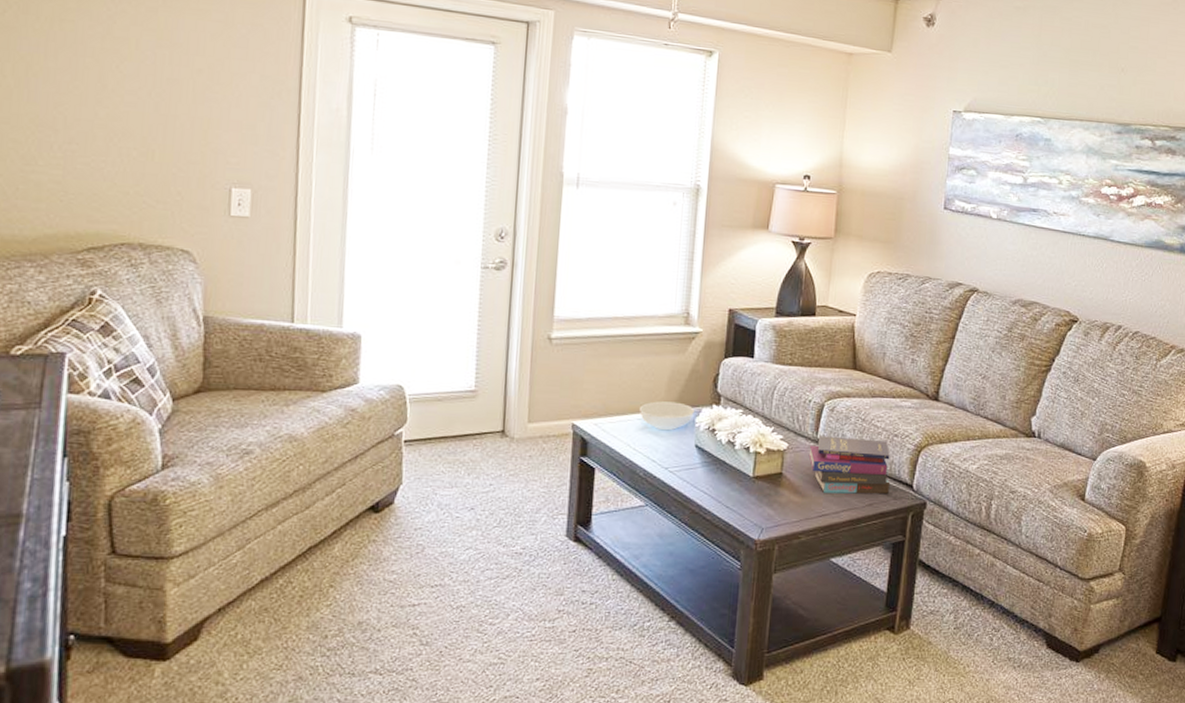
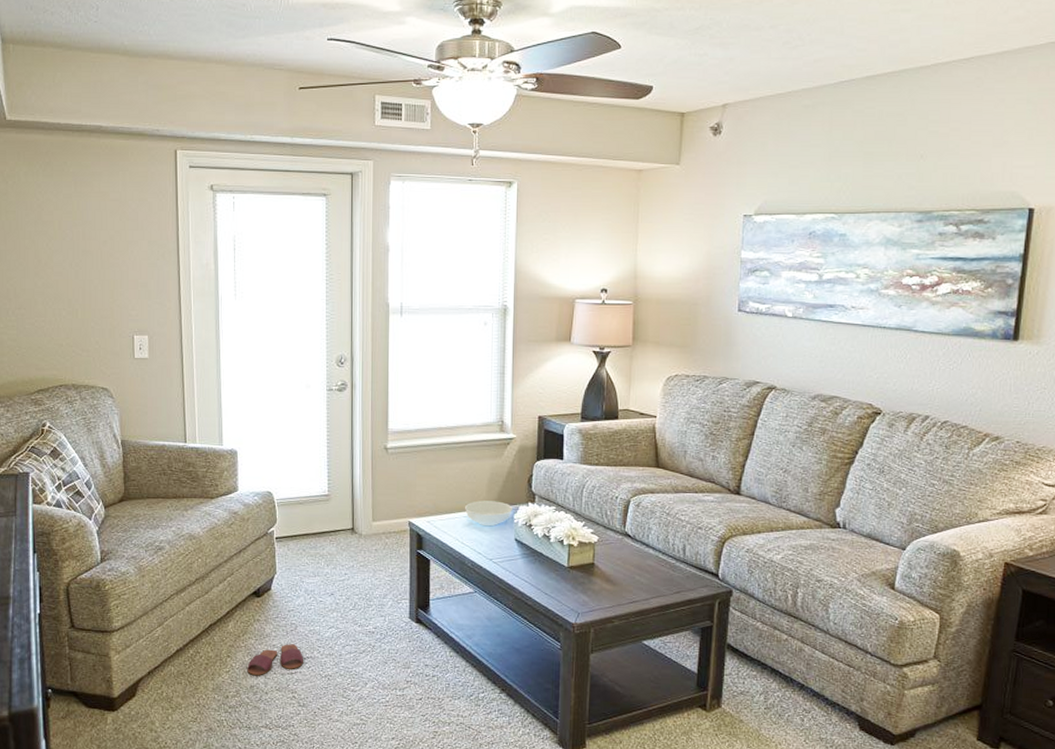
slippers: none [355,569,431,610] -> present [247,644,304,676]
books: present [808,436,890,494] -> none [618,529,695,583]

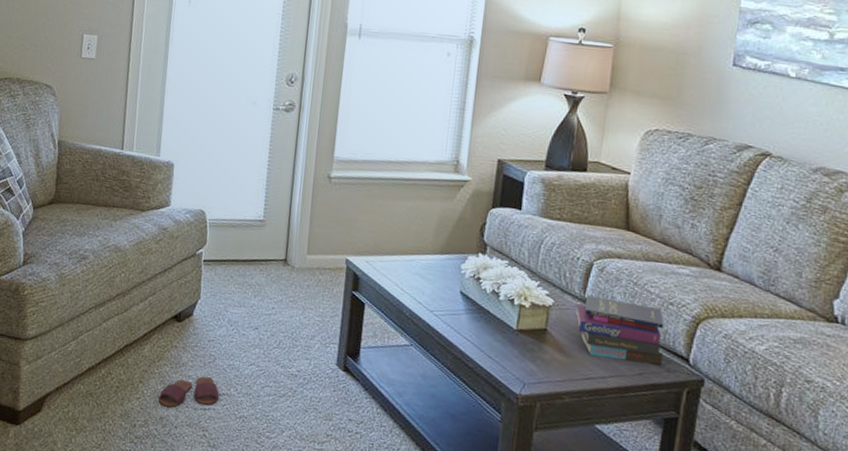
bowl: present [465,500,512,527] -> none [408,244,460,275]
books: none [618,529,695,583] -> present [575,295,664,365]

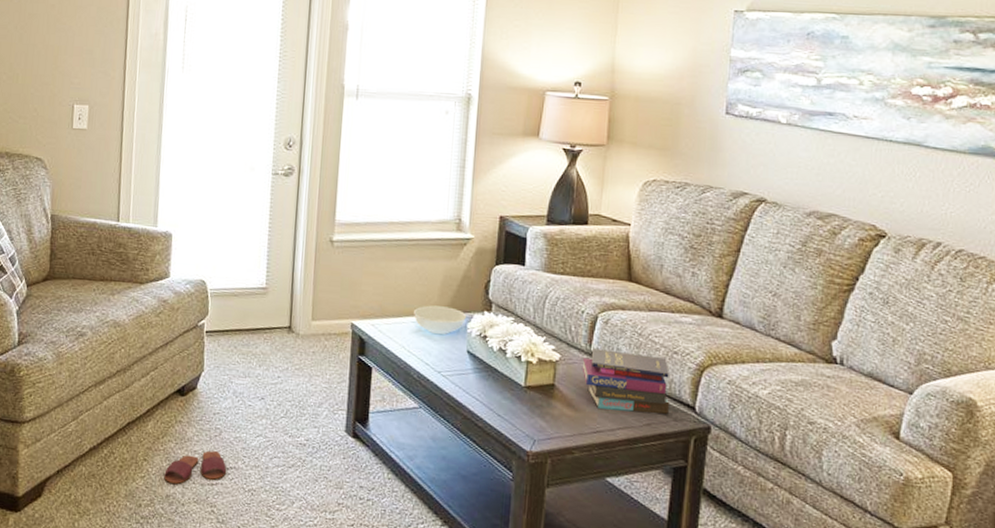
bowl: none [408,244,460,275] -> present [414,305,466,335]

